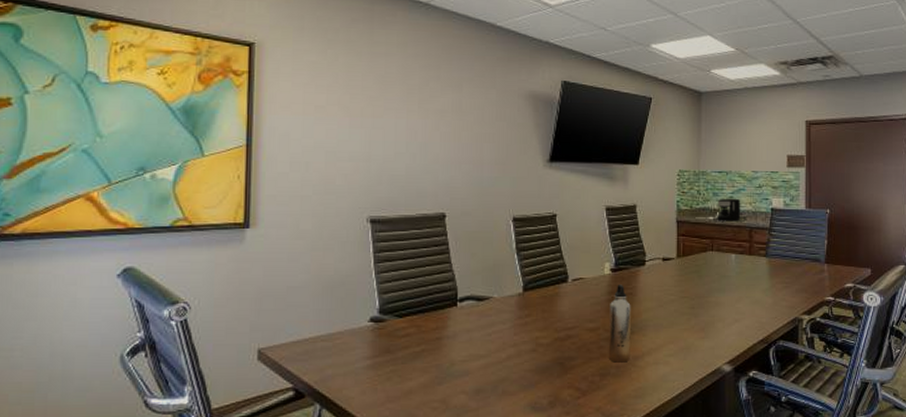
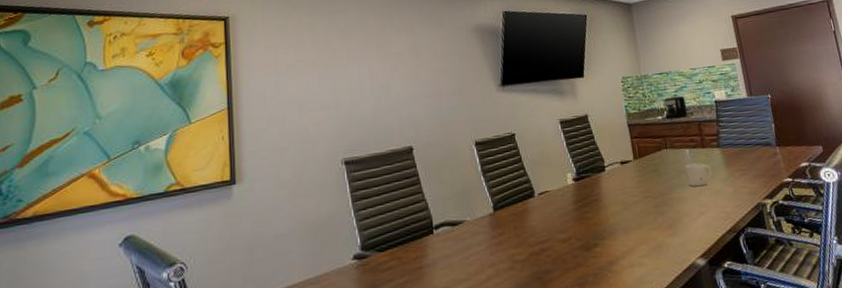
water bottle: present [608,284,631,363] -> none [577,192,606,271]
mug: none [728,270,754,294] -> present [685,163,712,187]

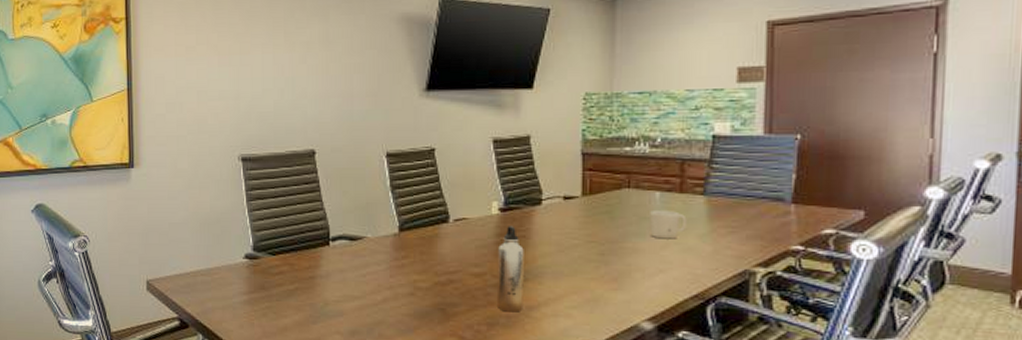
water bottle: none [577,192,606,271] -> present [496,226,524,313]
coffee maker: present [662,95,694,120] -> none [631,124,678,153]

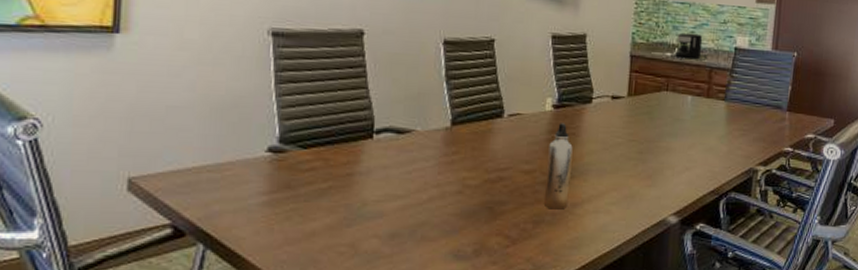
coffee maker: none [631,124,678,153] -> present [671,32,708,60]
mug: present [650,211,687,239] -> none [681,113,711,140]

